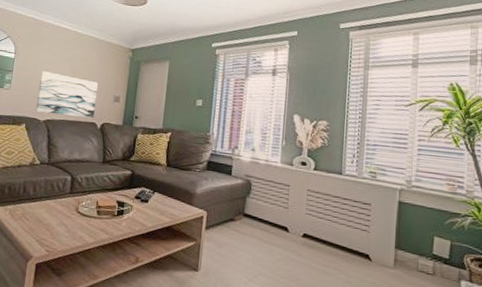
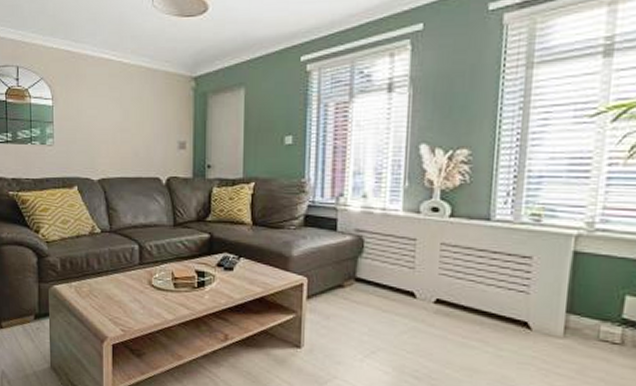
wall art: present [35,71,98,118] -> none [86,118,156,172]

